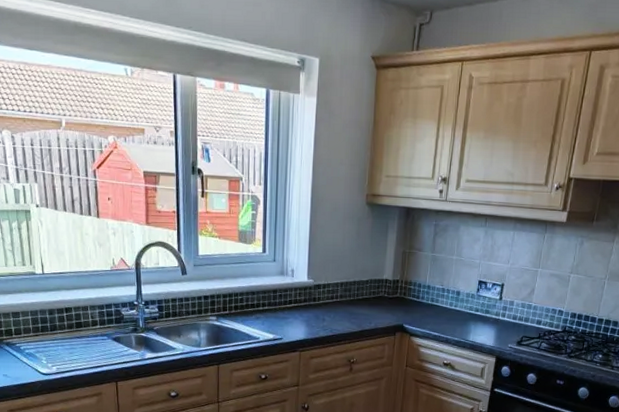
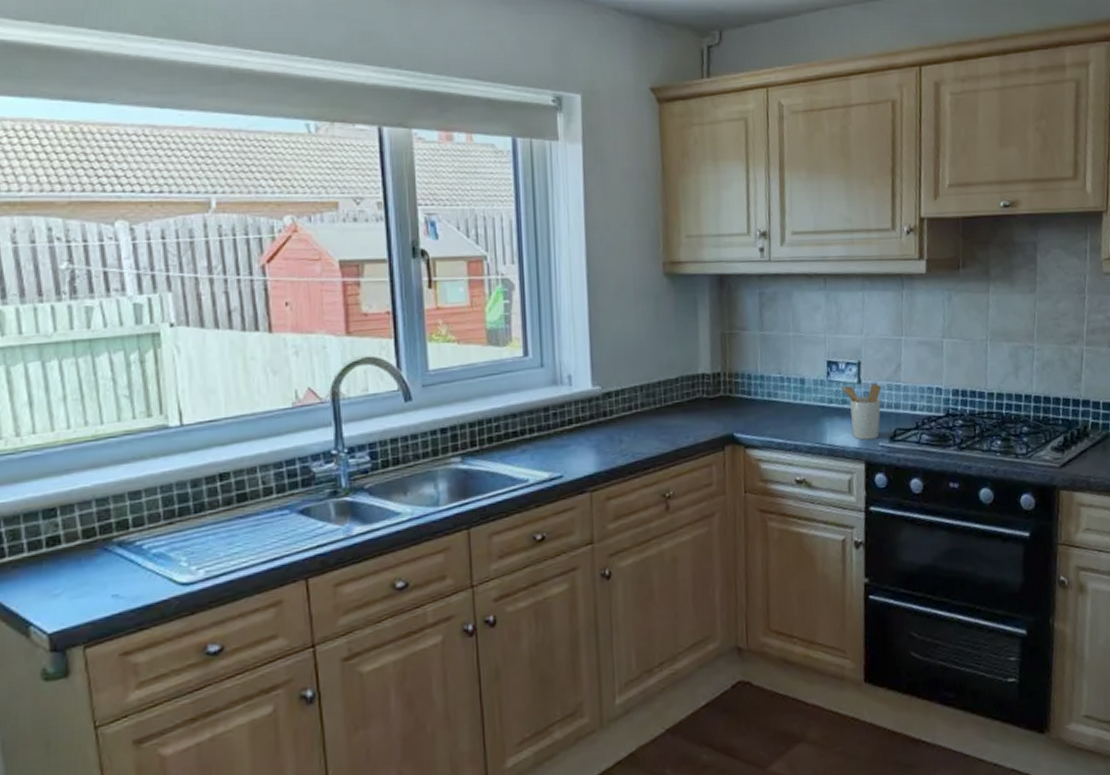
utensil holder: none [486,300,517,342] -> present [840,383,881,440]

